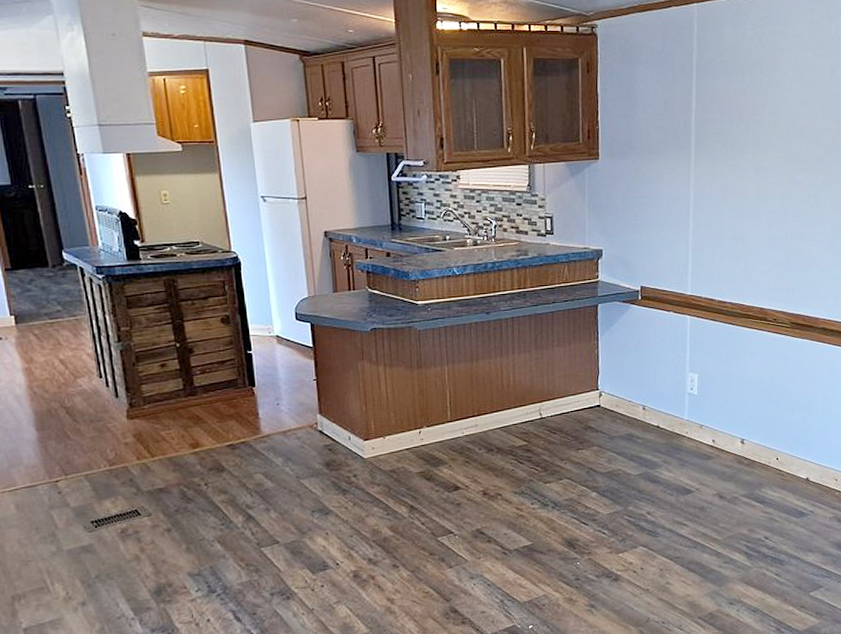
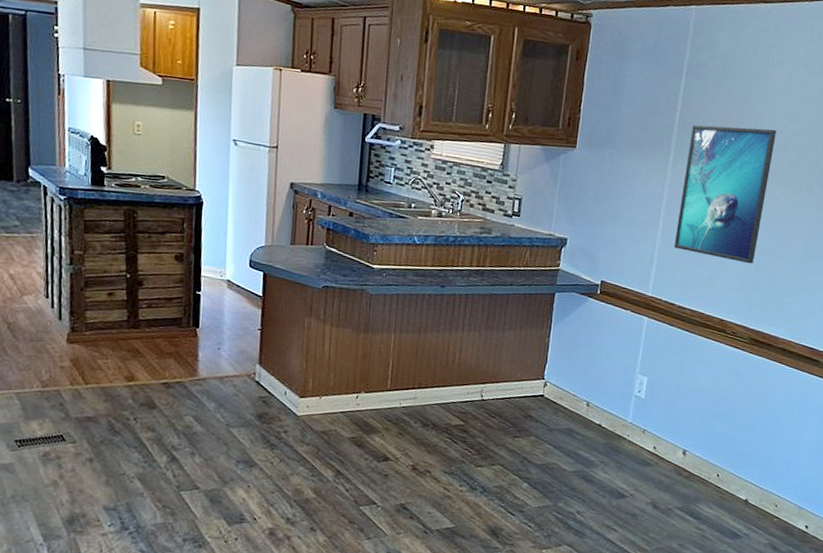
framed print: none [706,115,791,251] -> present [674,124,776,264]

